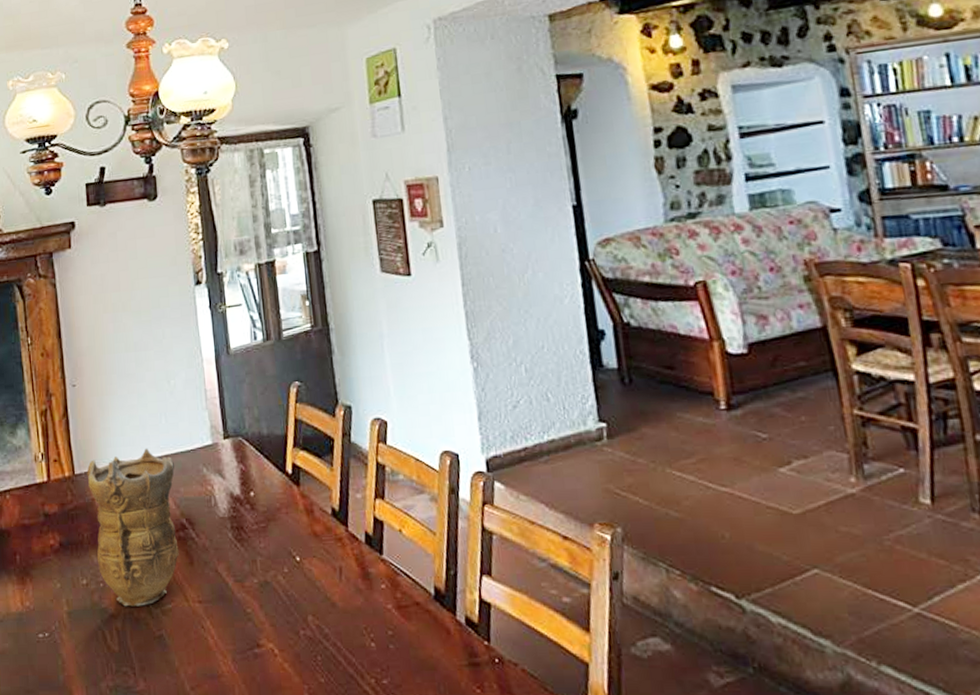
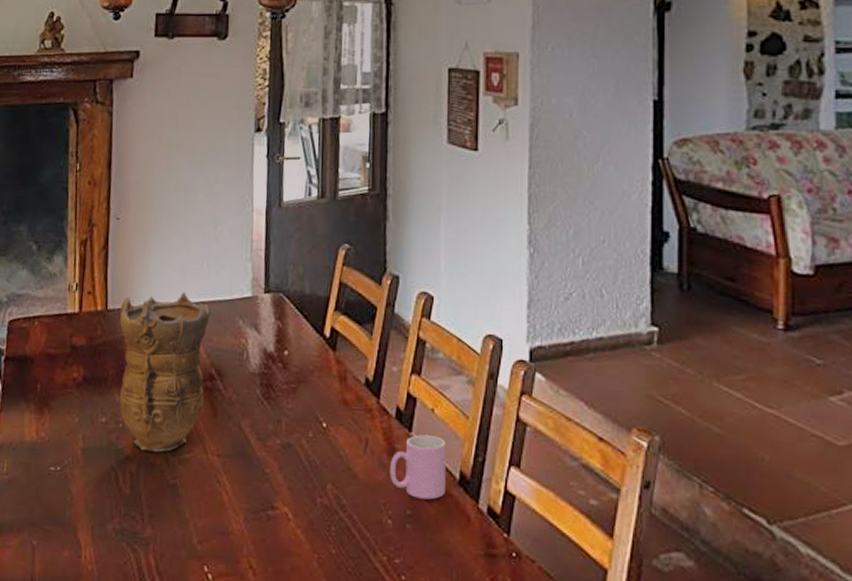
cup: none [366,556,423,618] -> present [390,434,447,500]

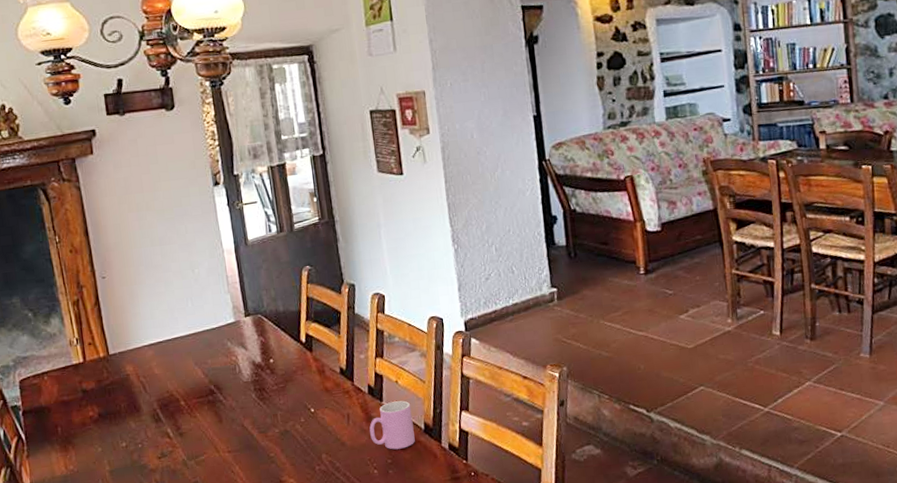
vase: present [119,292,211,452] -> none [120,328,209,462]

